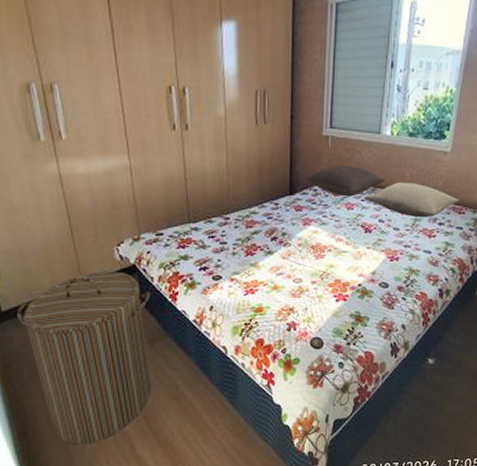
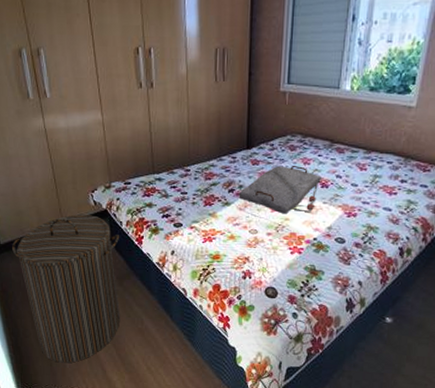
serving tray: none [282,210,365,261] -> present [238,164,321,214]
pillow: present [305,165,386,197] -> none [262,120,344,152]
pillow: present [363,182,459,218] -> none [320,138,424,175]

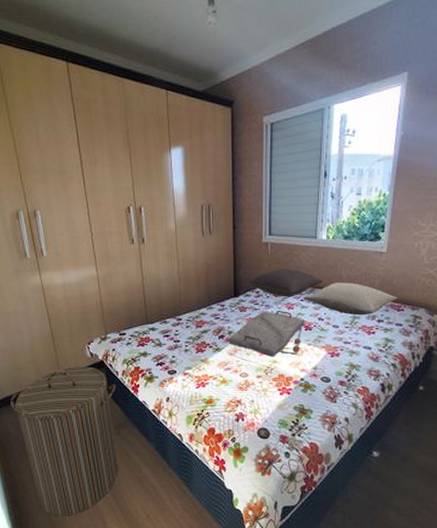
pillow: none [262,120,344,152] -> present [248,268,323,297]
pillow: none [320,138,424,175] -> present [302,282,397,316]

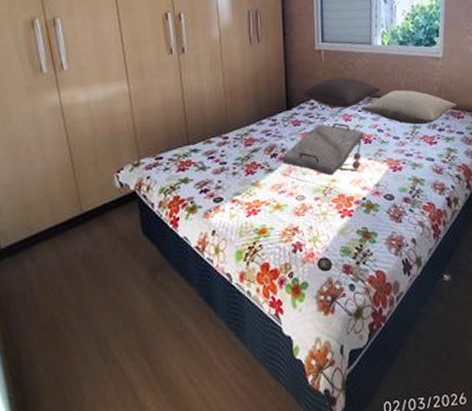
laundry hamper: present [10,366,119,516] -> none [16,199,155,395]

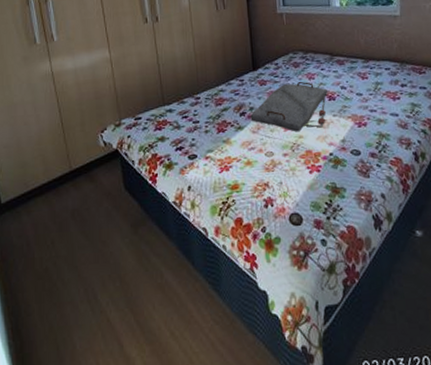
pillow: present [301,76,381,109] -> none [266,37,342,68]
pillow: present [360,90,457,125] -> none [322,48,417,82]

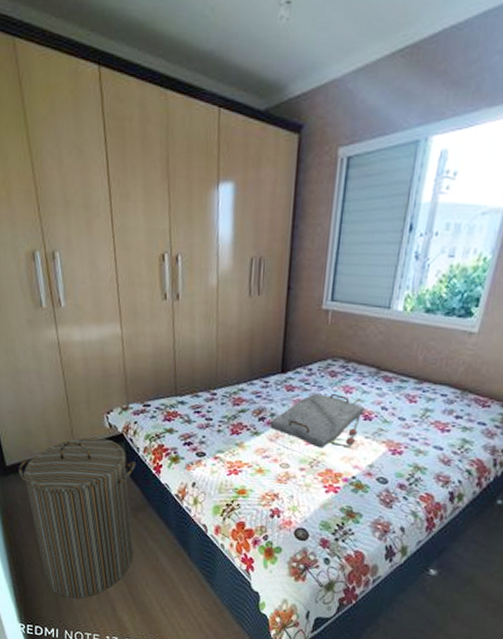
laundry hamper: none [15,157,138,344] -> present [19,437,137,599]

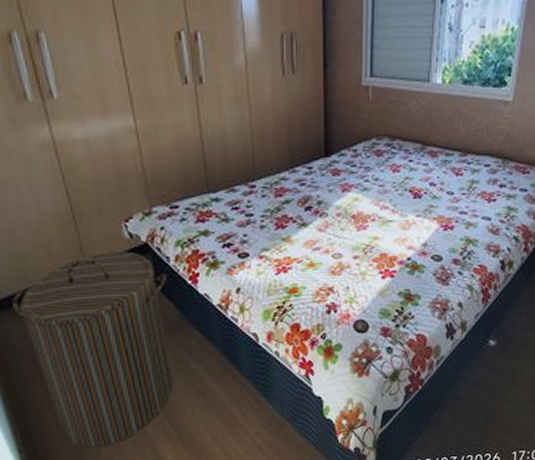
serving tray: present [270,393,364,448] -> none [317,173,413,233]

